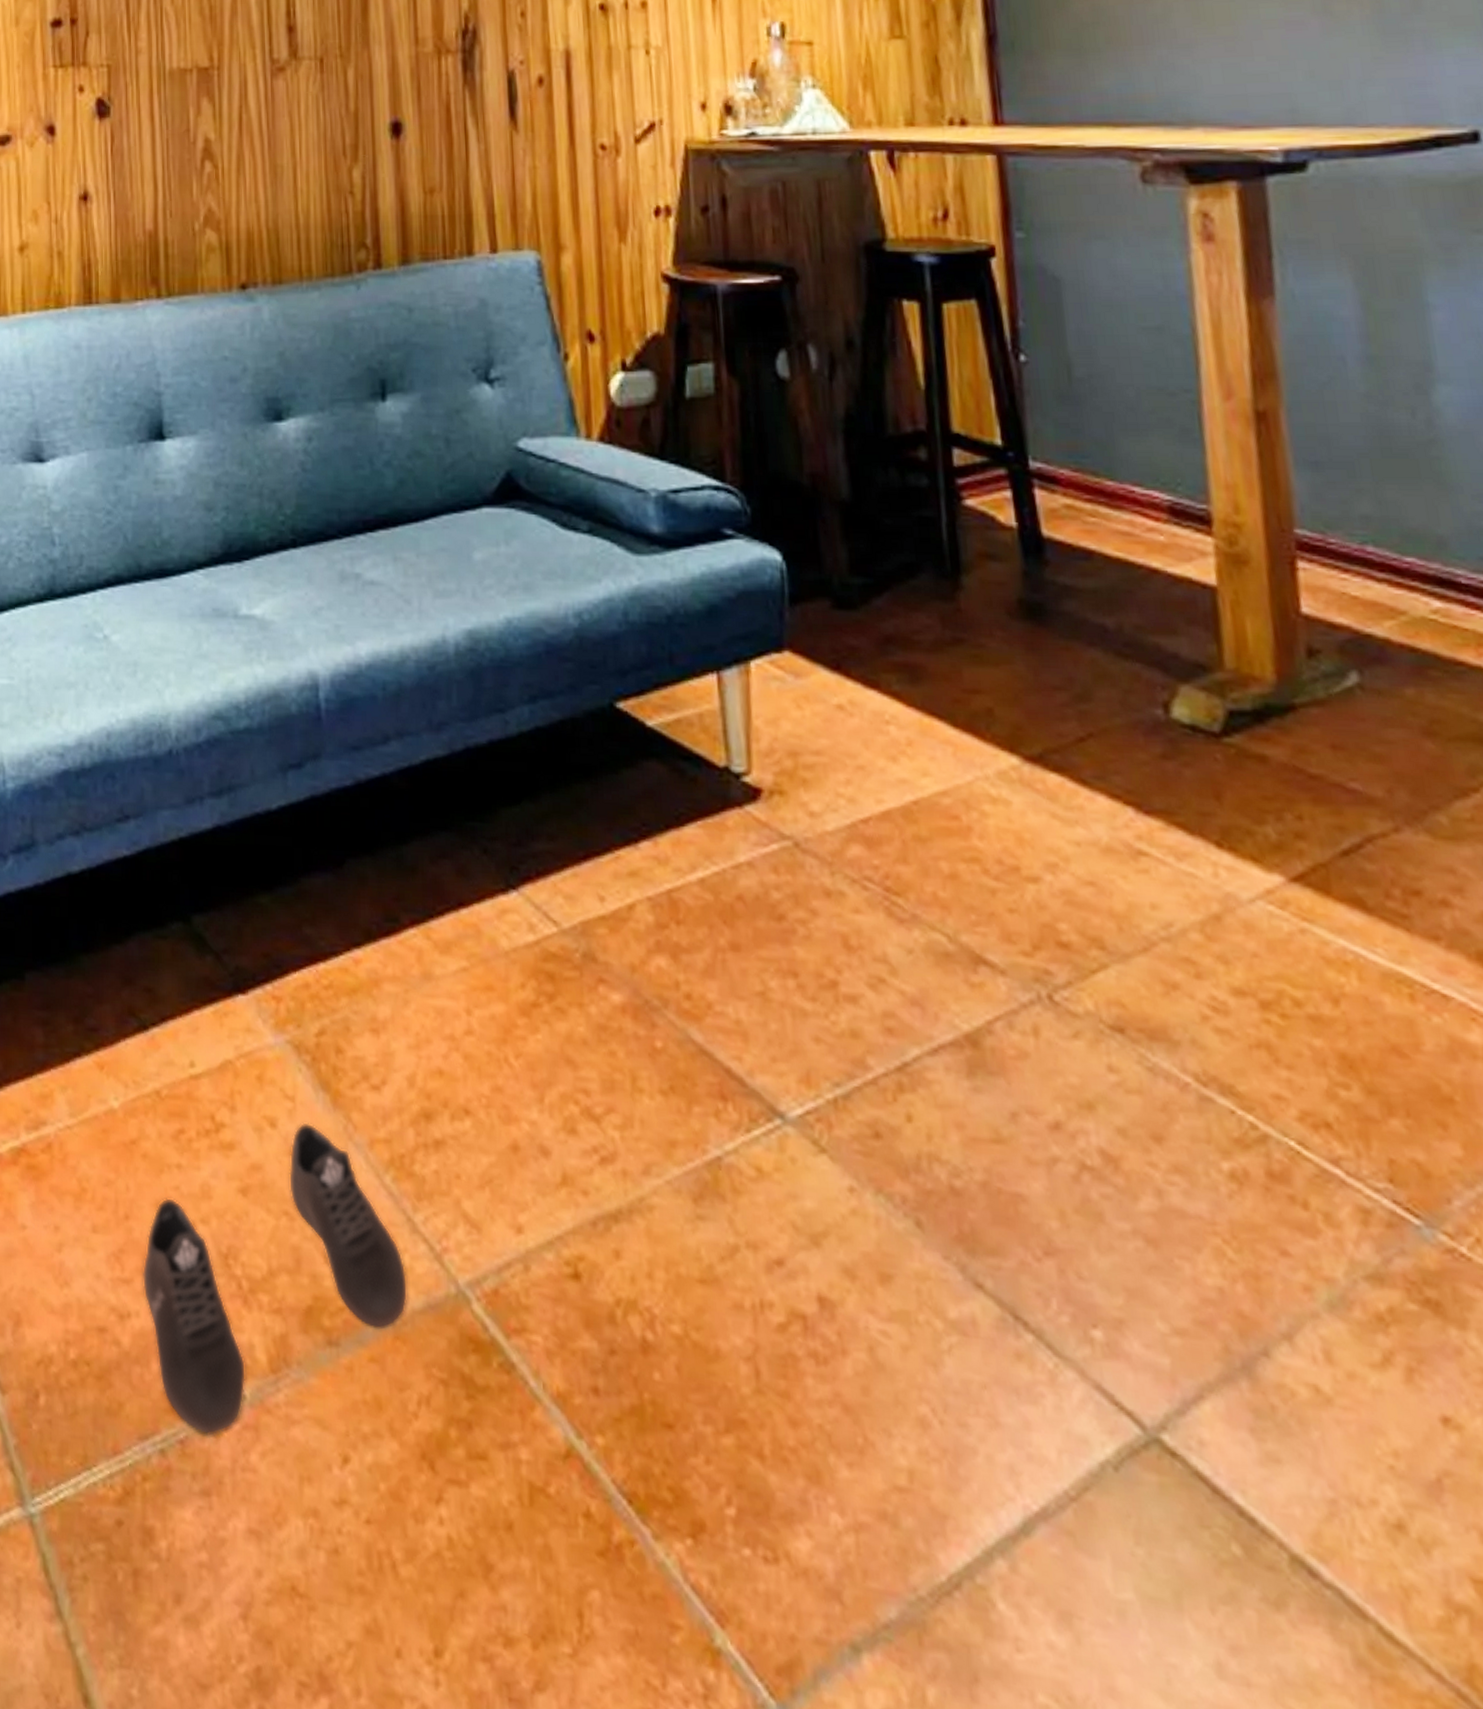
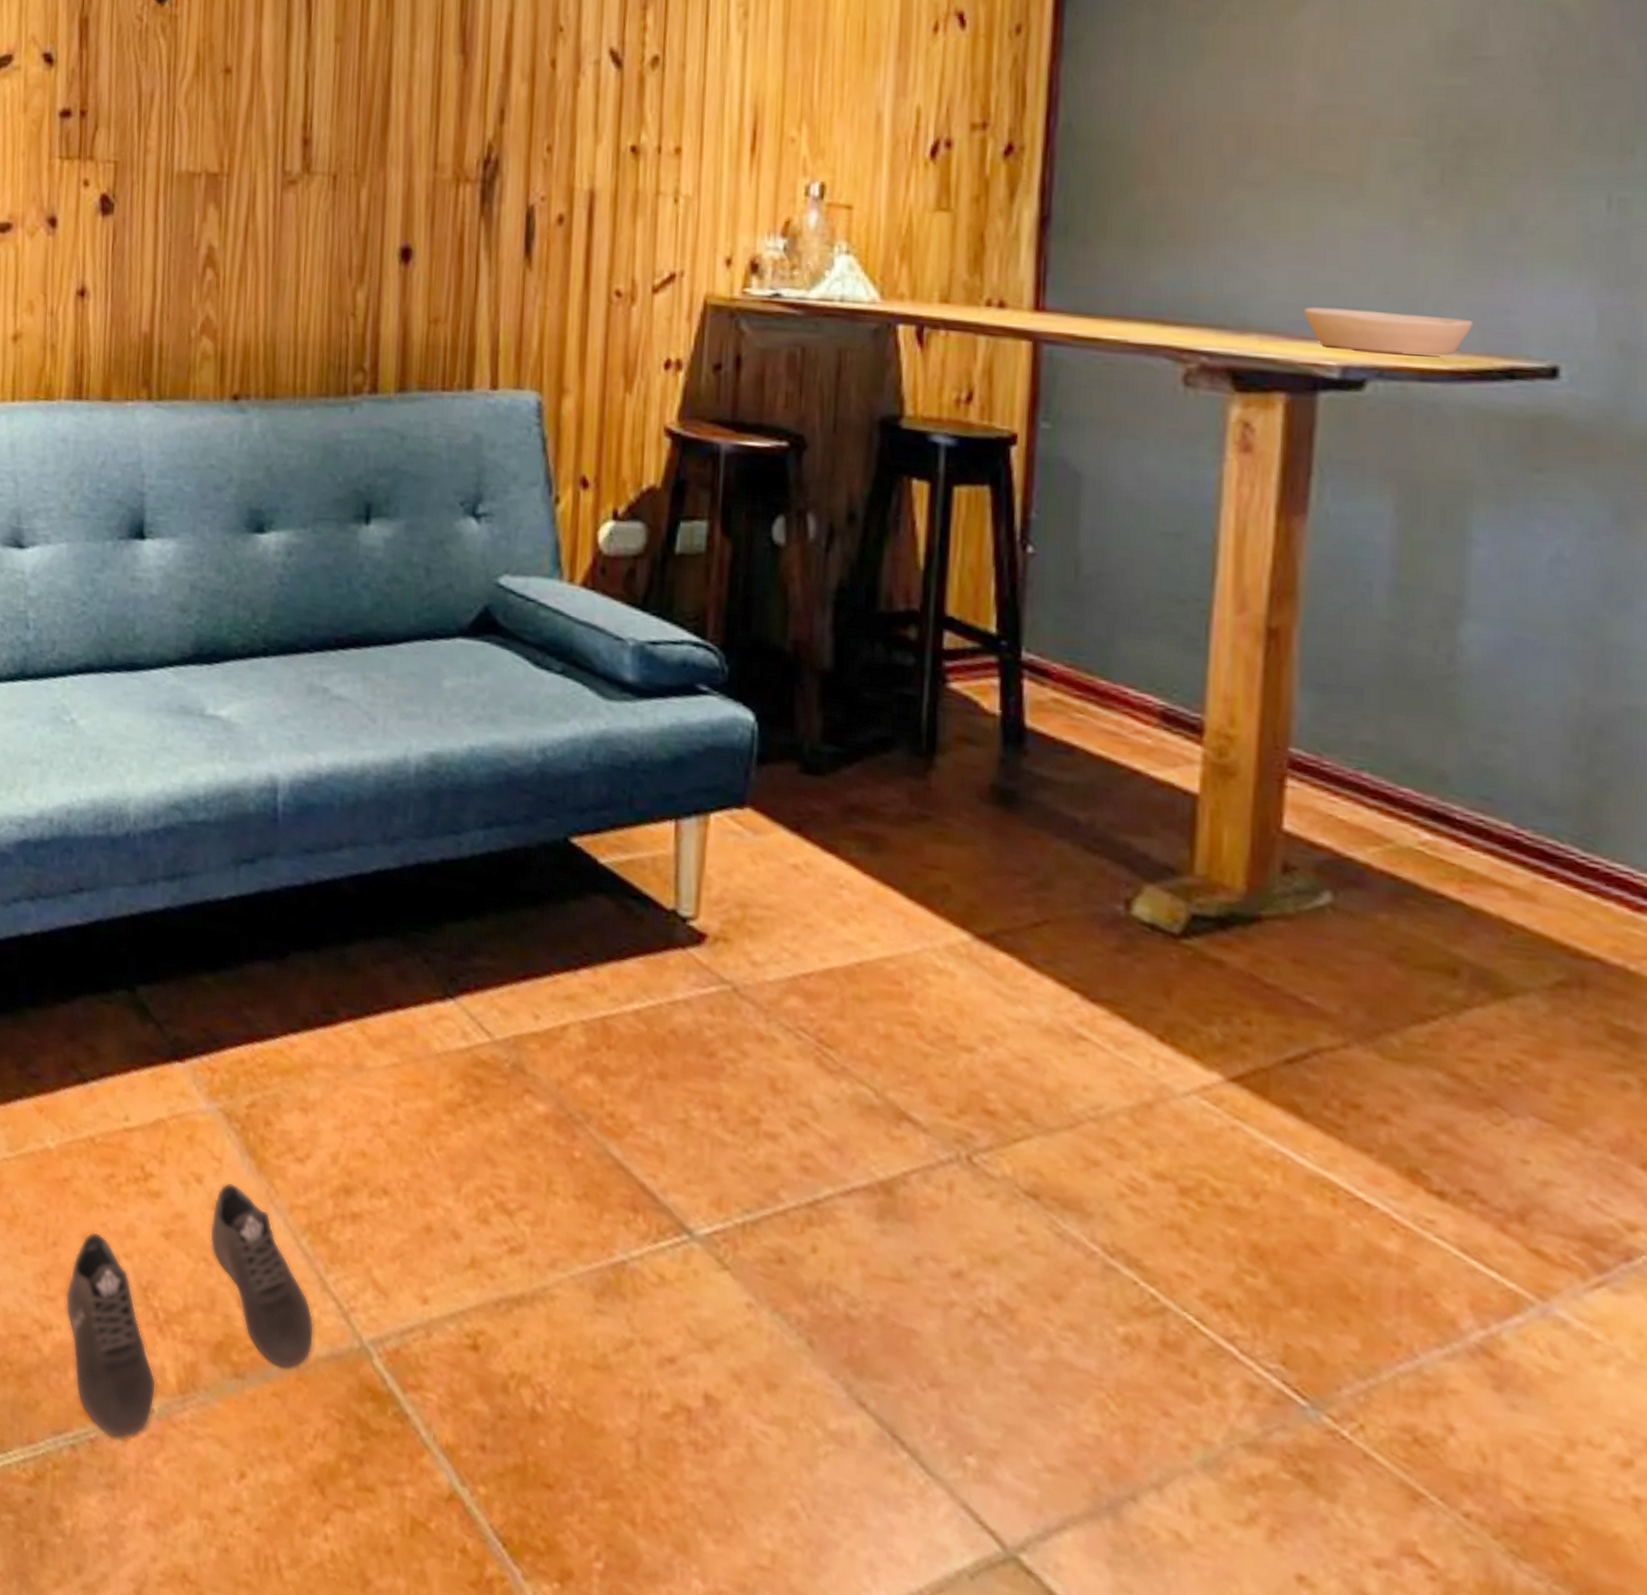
bowl: none [1240,94,1396,134] -> present [1303,307,1473,356]

